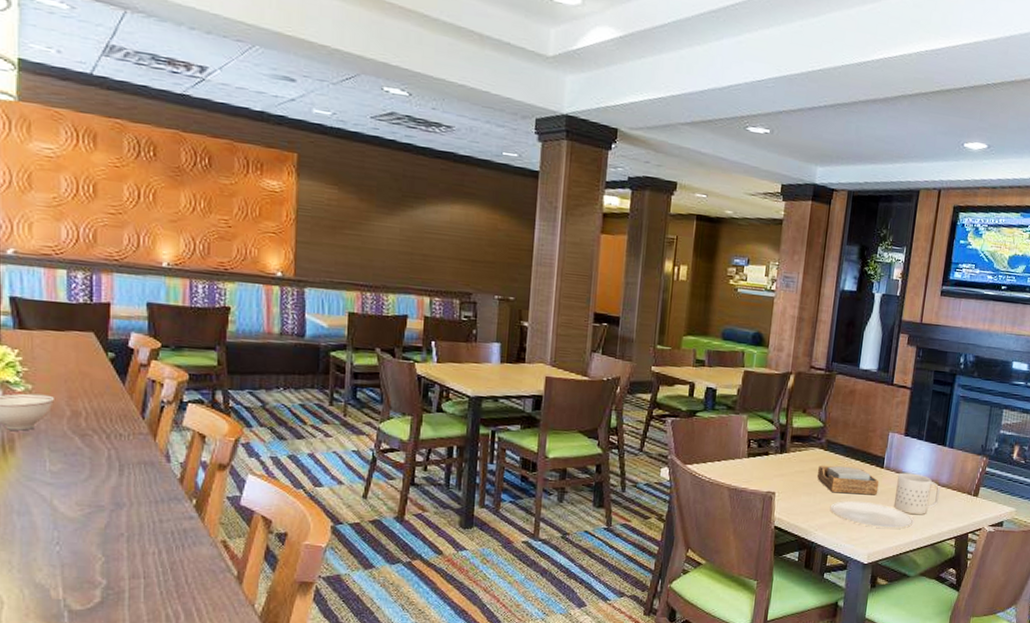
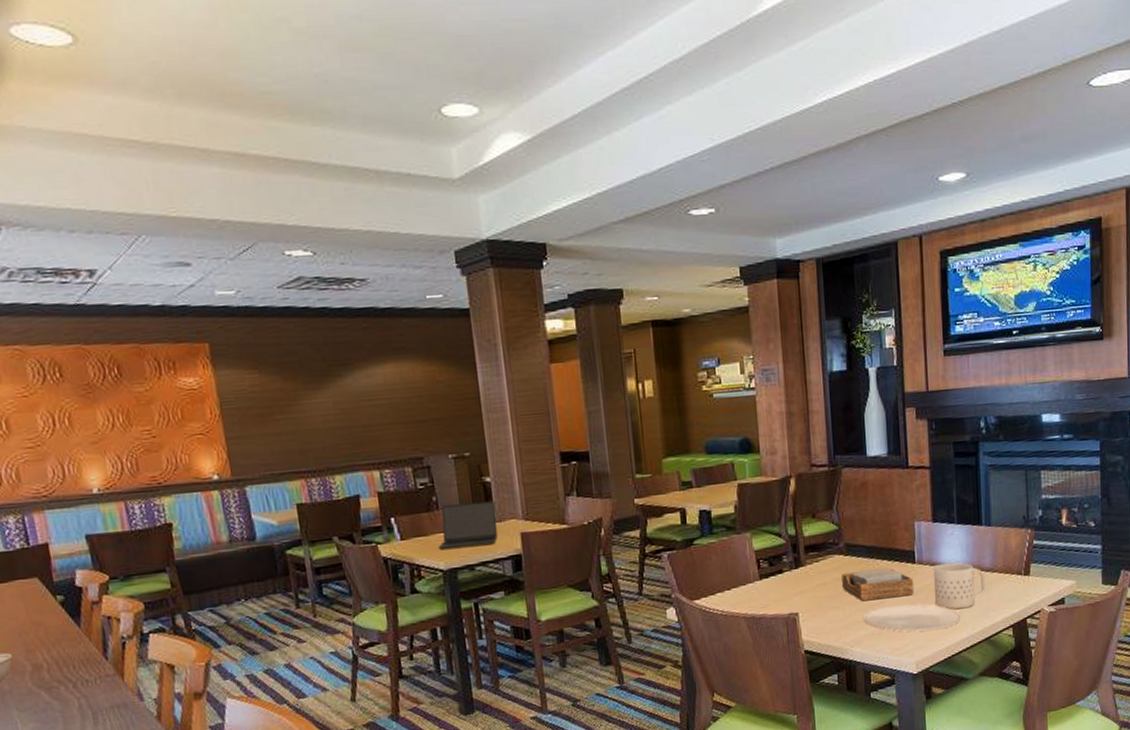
laptop: none [470,339,528,383] -> present [439,501,498,549]

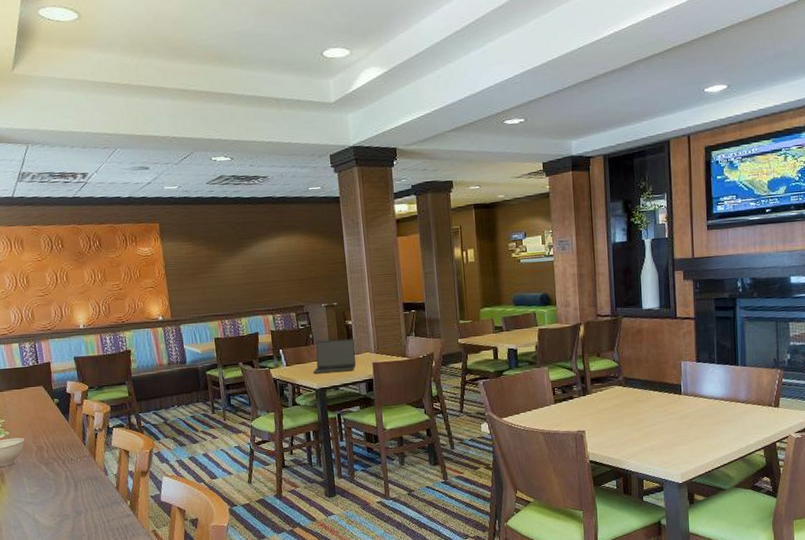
napkin holder: present [841,568,914,601] -> none [620,398,681,423]
plate: present [863,603,962,632] -> none [637,427,721,450]
mug: present [934,562,985,610] -> none [697,394,741,433]

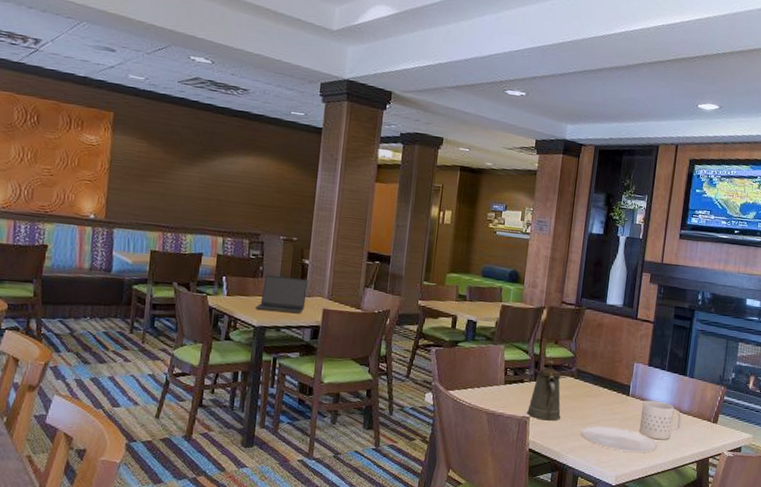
coffee pot: none [581,372,615,432] -> present [527,359,561,421]
plate: none [637,427,721,450] -> present [580,425,659,453]
mug: none [697,394,741,433] -> present [639,400,682,440]

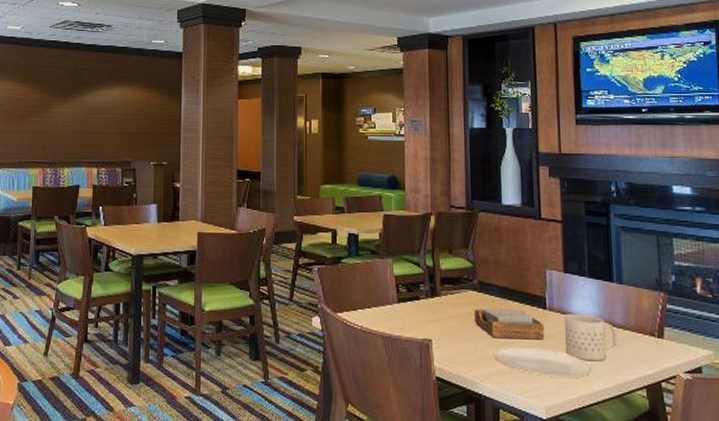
laptop: present [256,274,308,314] -> none [132,201,181,239]
coffee pot: present [527,359,561,421] -> none [428,272,467,343]
napkin holder: none [568,393,626,421] -> present [473,308,545,340]

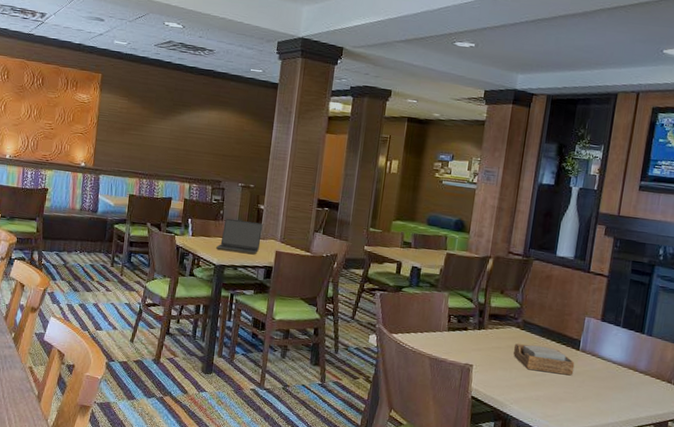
laptop: none [132,201,181,239] -> present [216,218,263,255]
plate: present [494,346,593,379] -> none [525,378,611,411]
mug: present [565,313,617,362] -> none [590,356,638,399]

